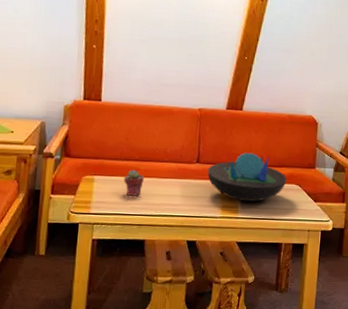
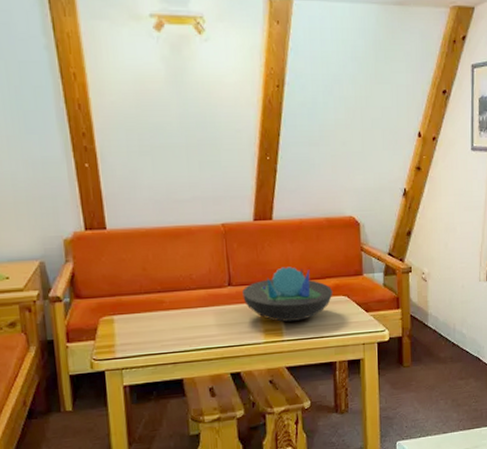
potted succulent: present [124,169,144,196] -> none [148,302,171,333]

